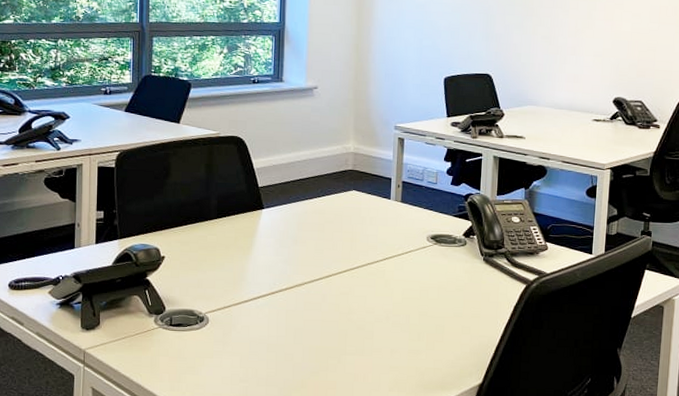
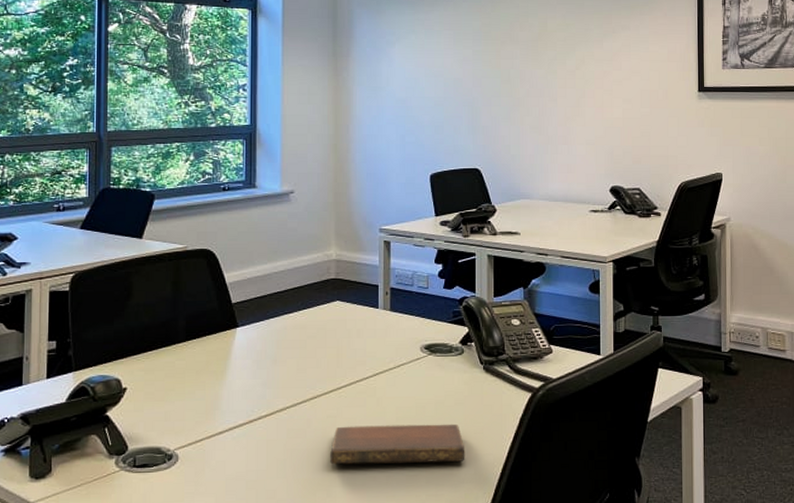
notebook: none [342,303,463,341] -> present [330,423,465,465]

